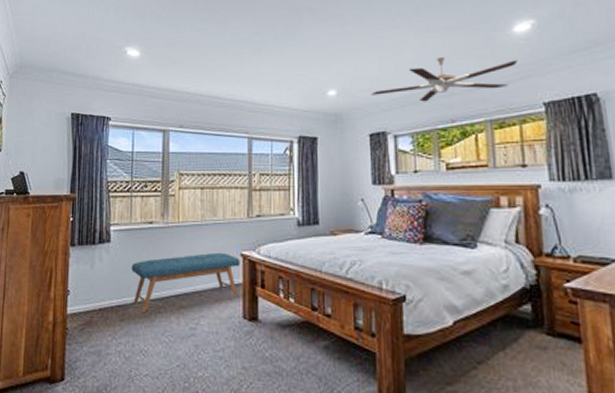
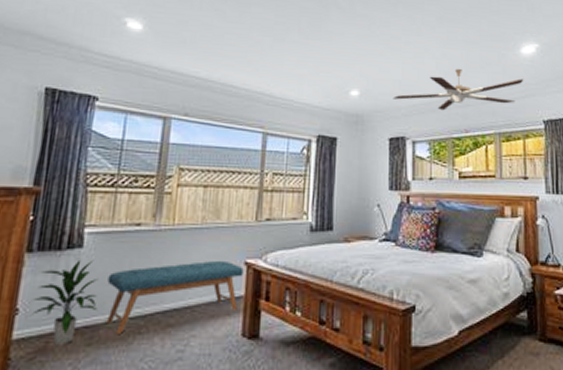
indoor plant: none [78,252,125,320] -> present [32,259,99,345]

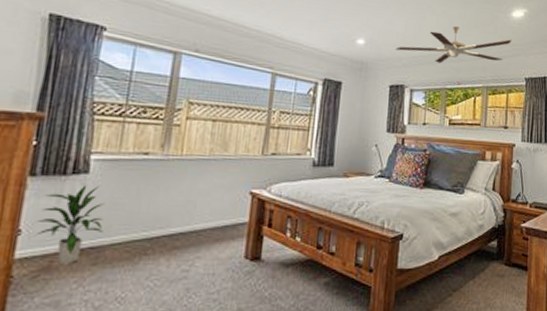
bench: present [106,260,244,334] -> none [112,189,249,255]

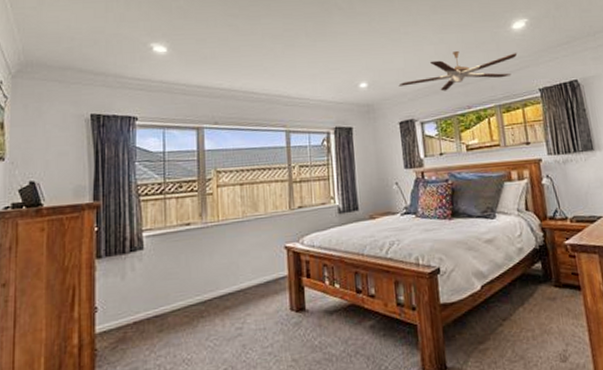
indoor plant: present [35,184,105,264] -> none [107,259,163,334]

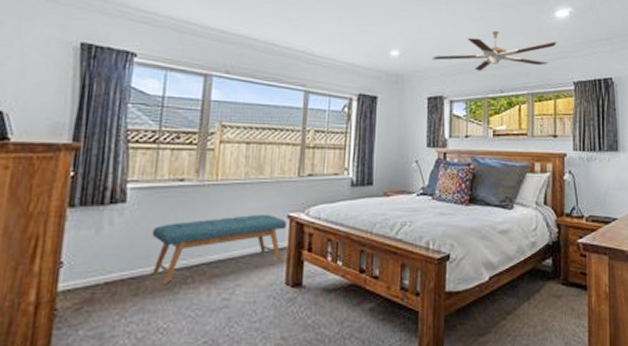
bench: none [169,247,285,320] -> present [152,213,287,284]

